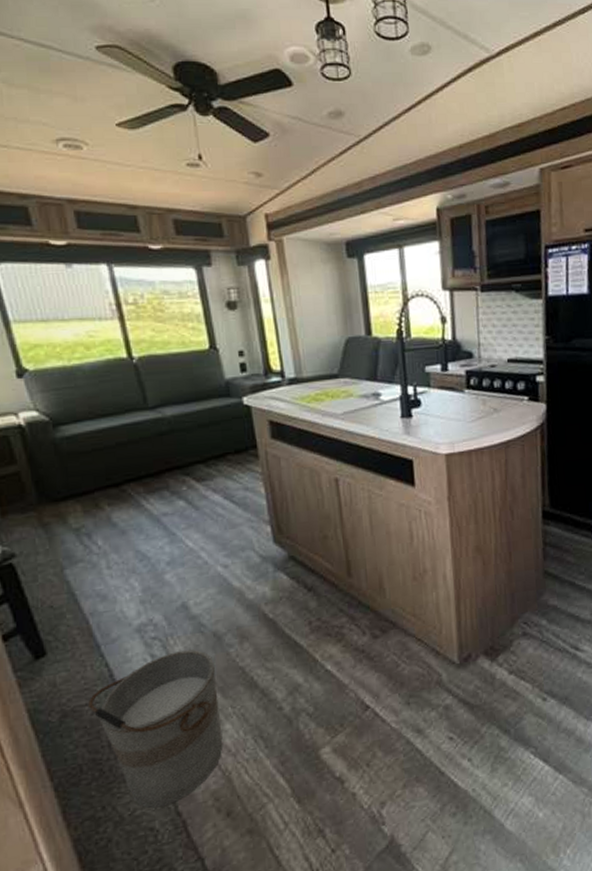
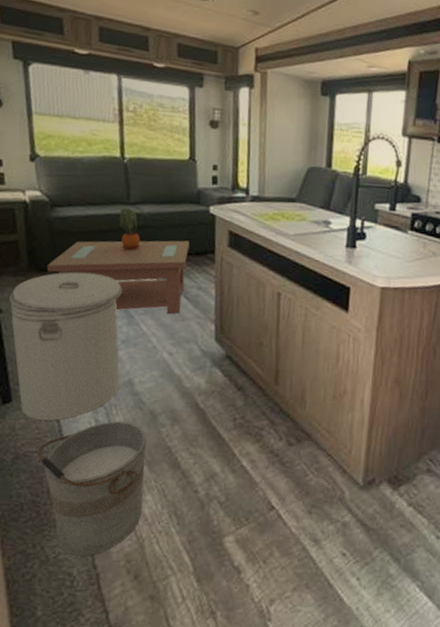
can: none [21,493,172,669] -> present [9,272,122,421]
coffee table: none [60,439,229,529] -> present [46,240,190,314]
potted plant: none [138,413,170,462] -> present [119,207,141,251]

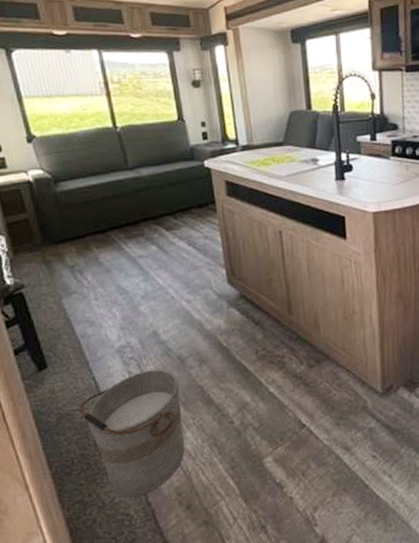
can: present [9,272,122,421] -> none [29,238,145,381]
coffee table: present [46,240,190,314] -> none [59,195,192,269]
potted plant: present [119,207,141,251] -> none [120,173,145,213]

